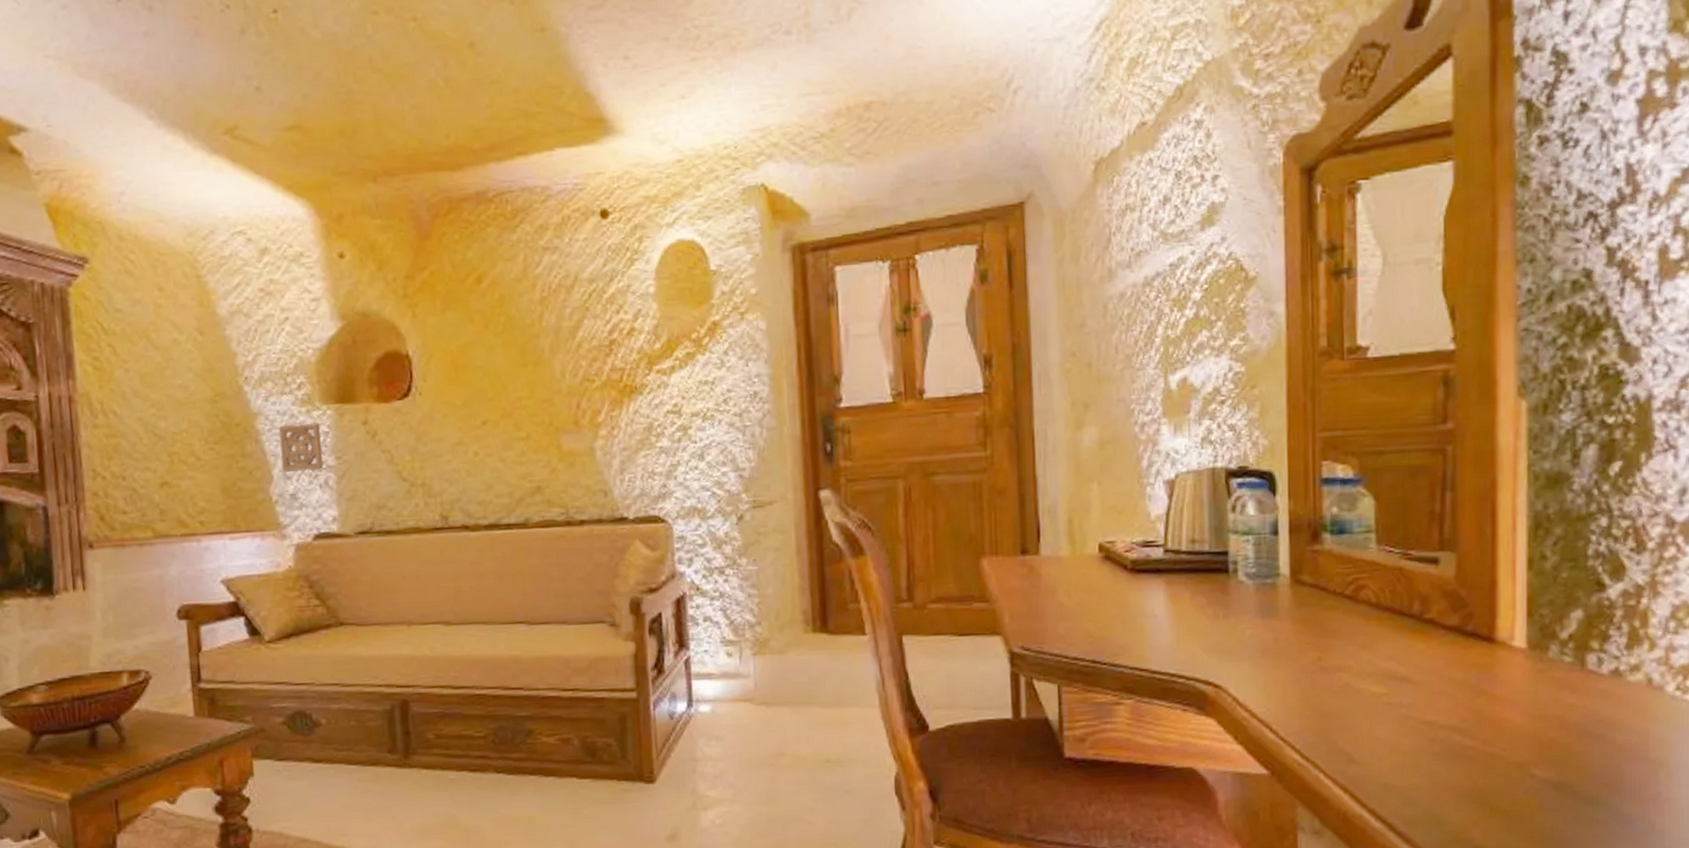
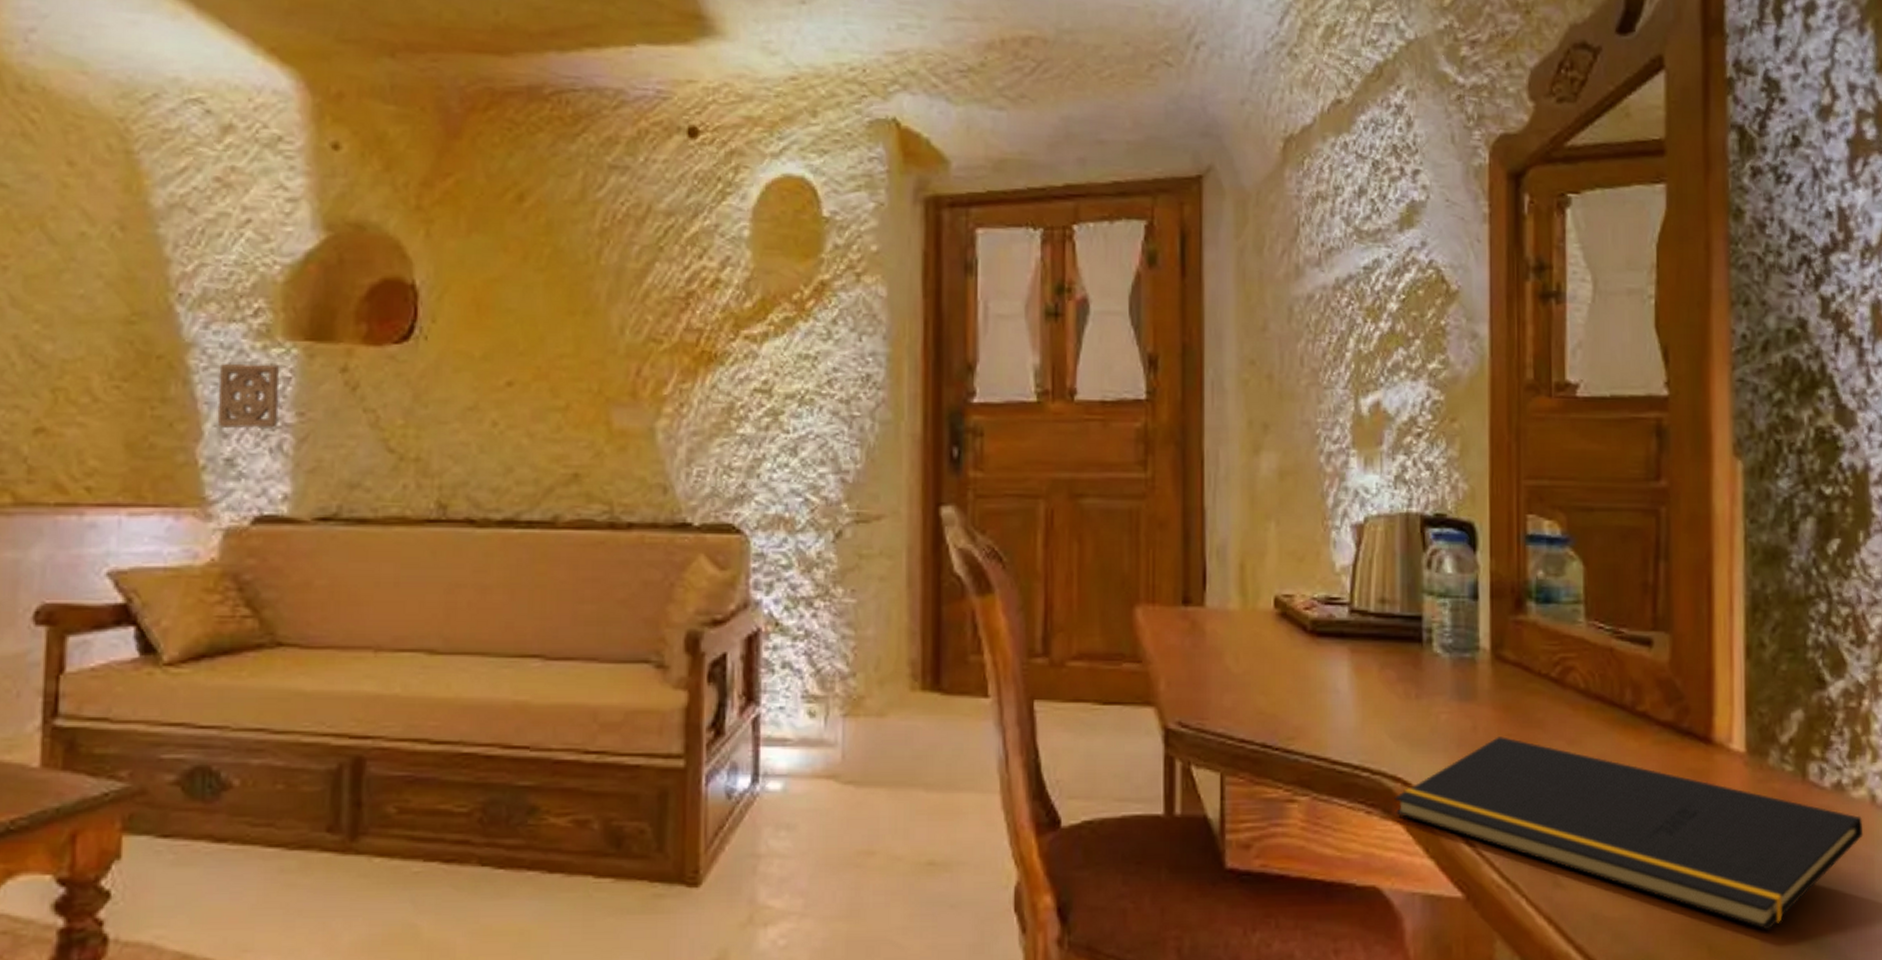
notepad: none [1206,645,1639,793] -> present [1394,736,1864,931]

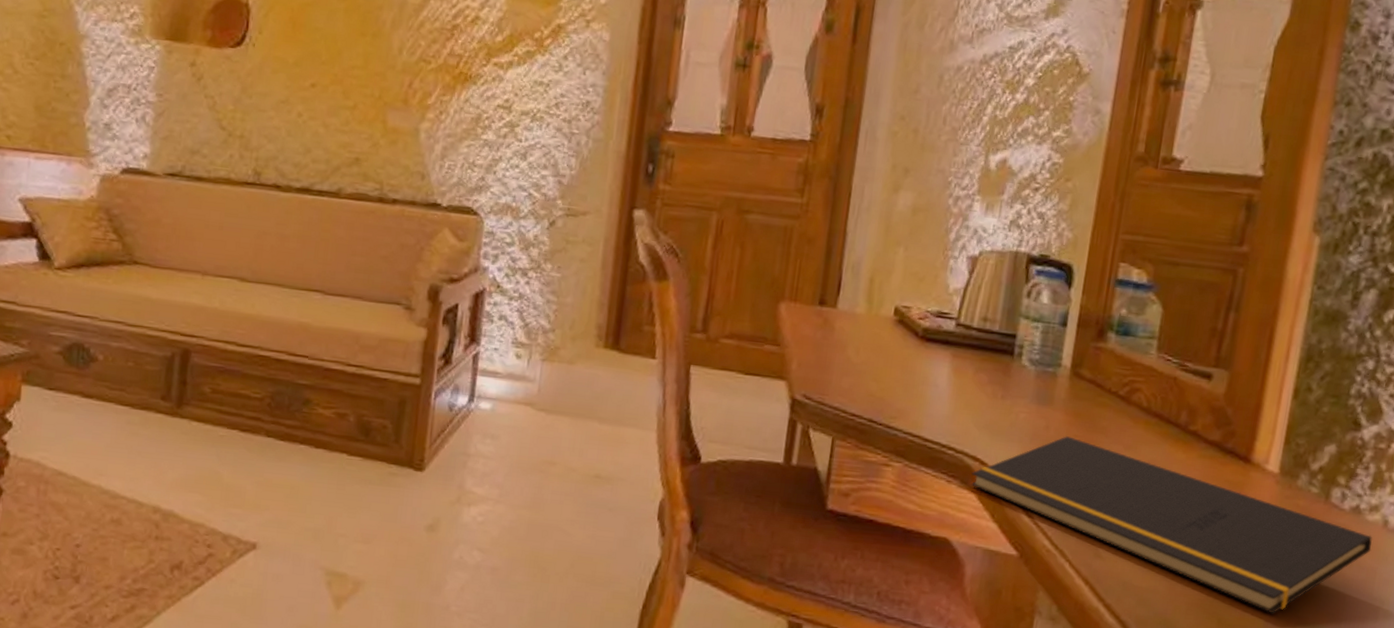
wall ornament: present [217,363,280,429] -> none [100,52,146,104]

